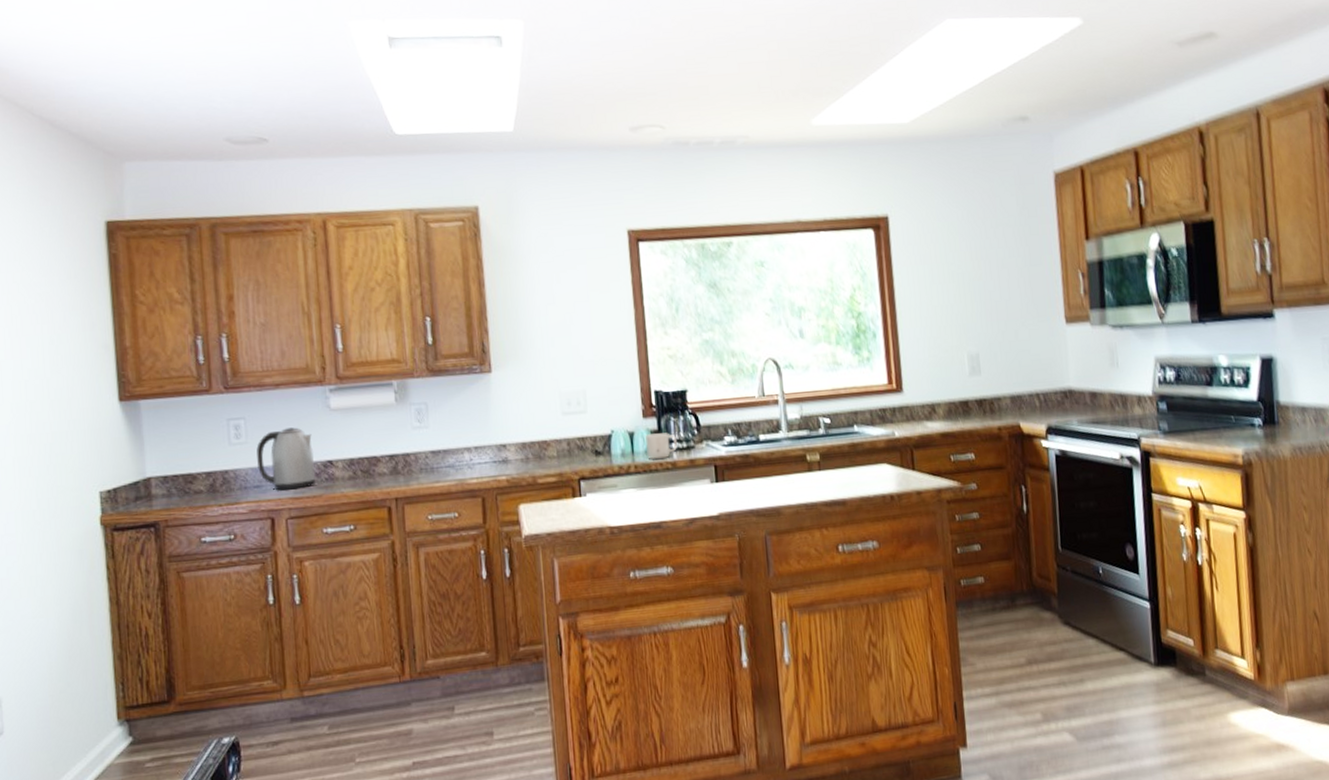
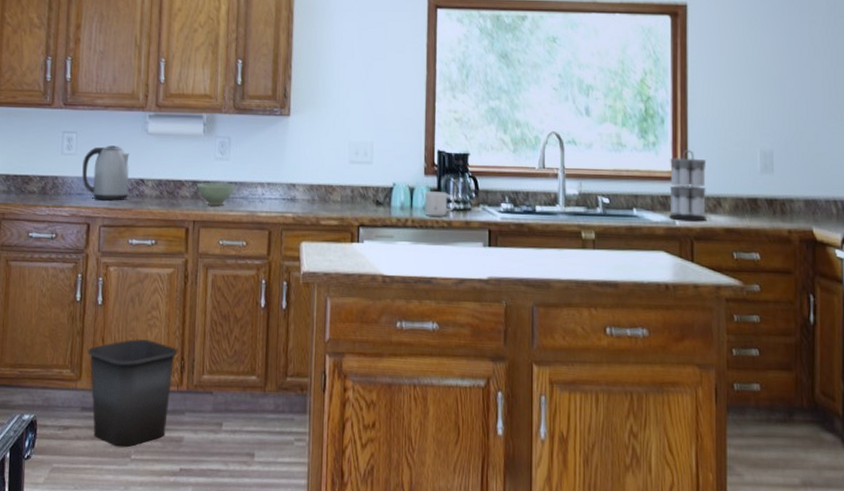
waste bin: none [290,633,395,753] -> present [88,339,178,448]
bowl: none [395,453,440,479] -> present [197,182,236,206]
spice rack: none [885,361,923,432] -> present [669,150,706,222]

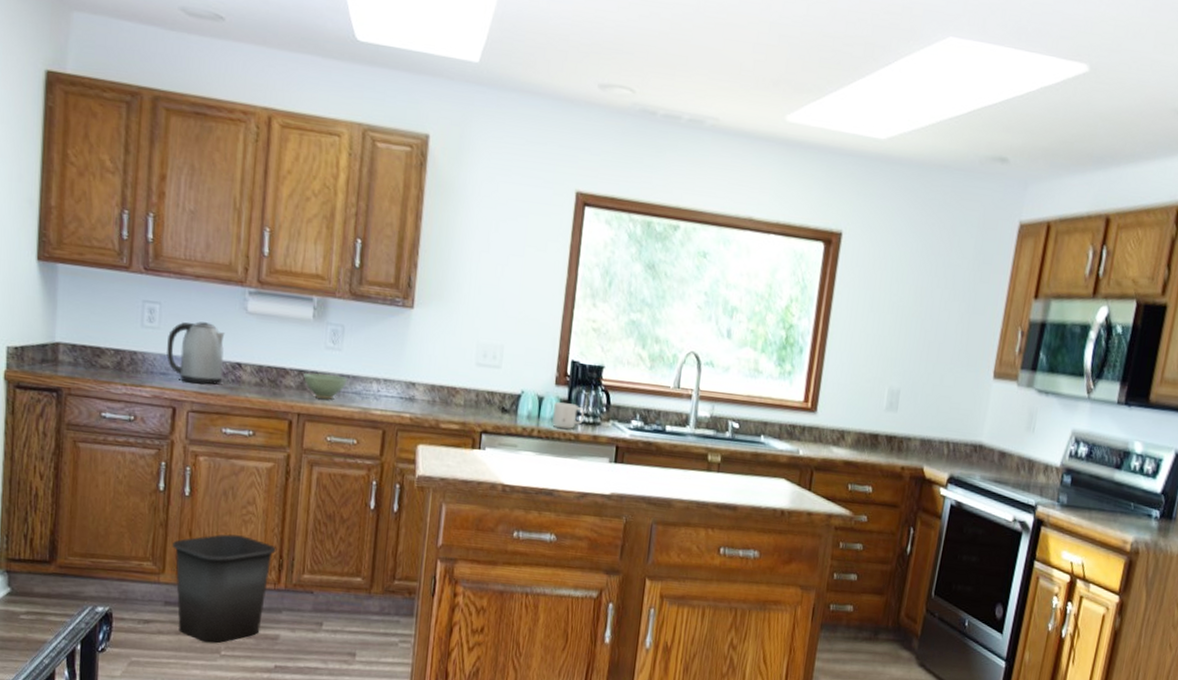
spice rack: present [669,150,706,222] -> none [794,382,836,453]

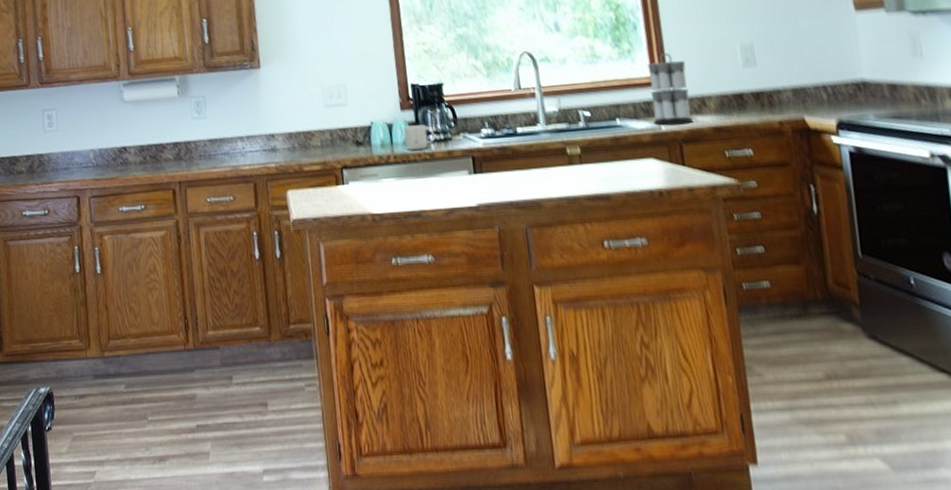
kettle: present [165,321,225,385] -> none [65,117,113,173]
waste bin: present [172,534,276,643] -> none [93,303,180,410]
bowl: present [303,372,348,399] -> none [178,141,216,165]
spice rack: none [794,382,836,453] -> present [648,53,693,126]

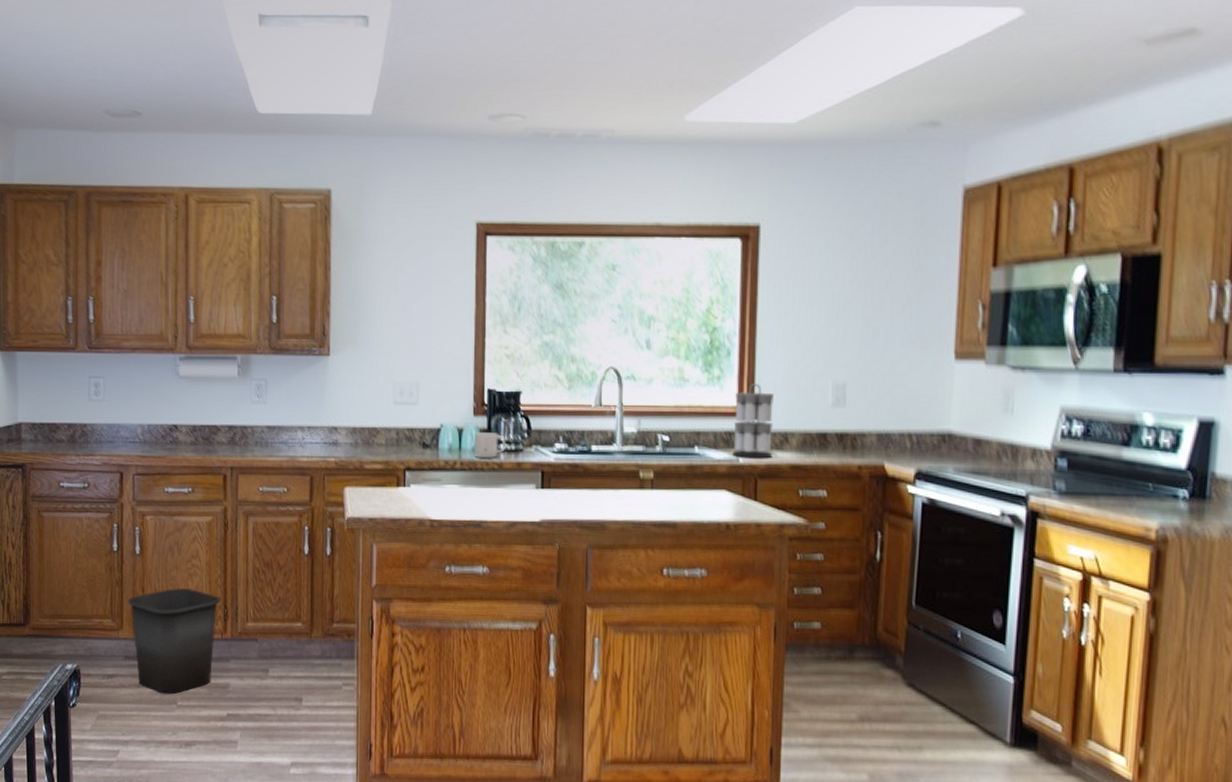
waste bin: none [93,303,180,410] -> present [128,588,220,694]

